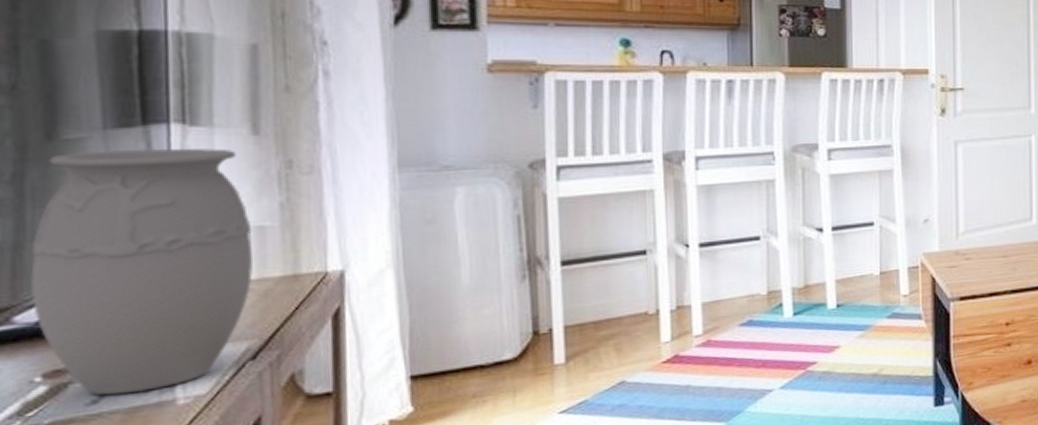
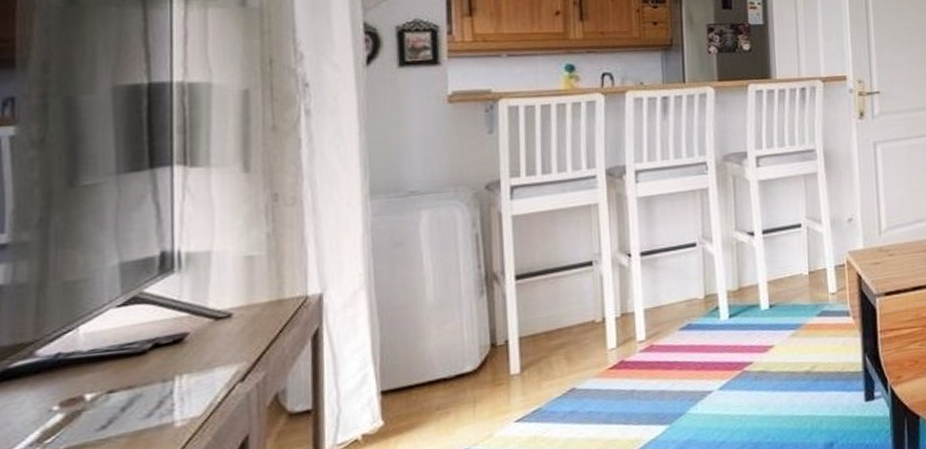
decorative vase: present [30,148,253,396] -> none [51,186,243,421]

